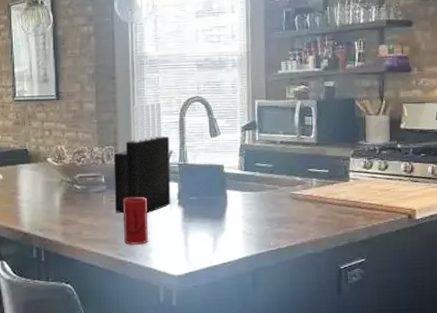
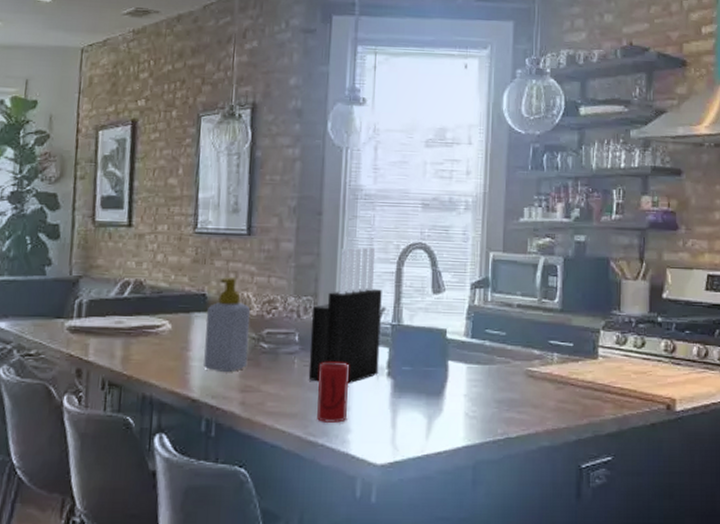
soap bottle: none [29,135,66,210] -> present [204,277,251,372]

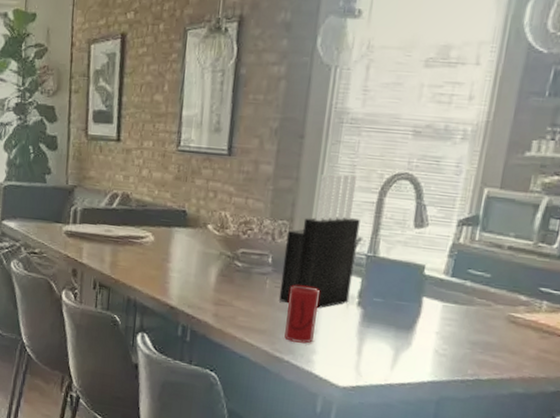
soap bottle: present [204,277,251,372] -> none [182,196,228,286]

